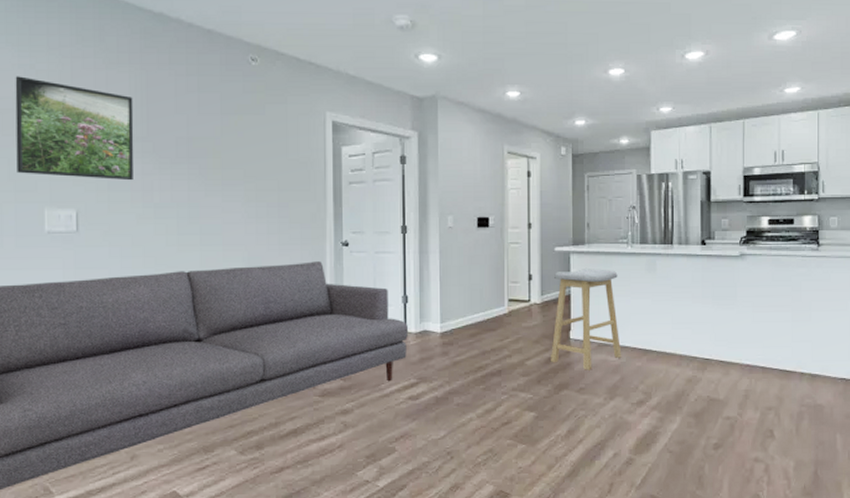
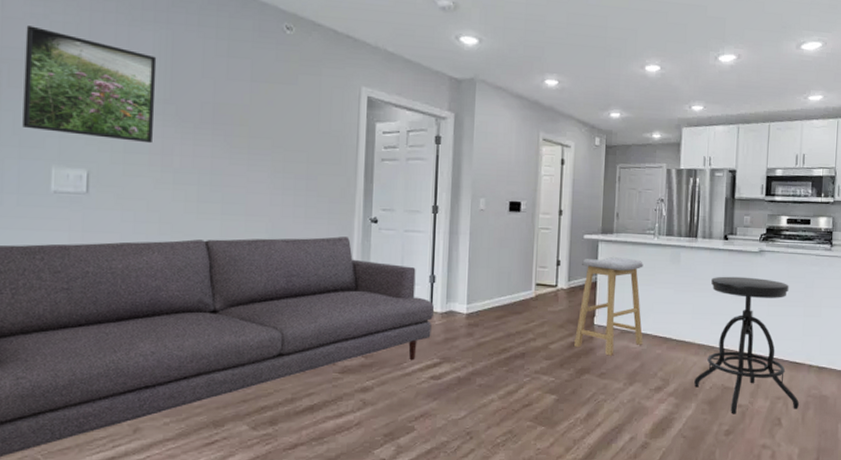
stool: none [677,282,792,427] -> present [693,276,799,414]

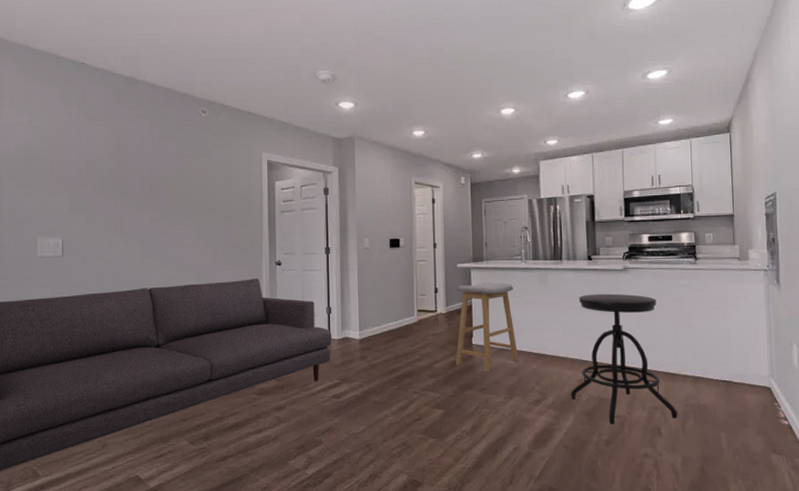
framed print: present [22,25,157,144] -> none [17,131,108,214]

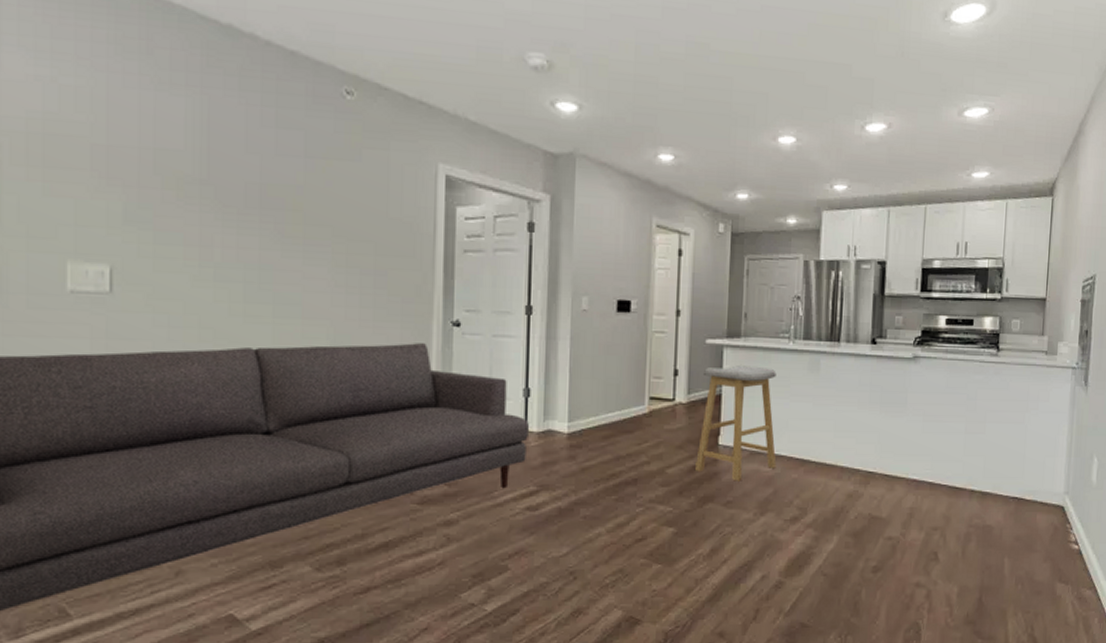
stool: present [570,293,677,425] -> none [835,387,959,548]

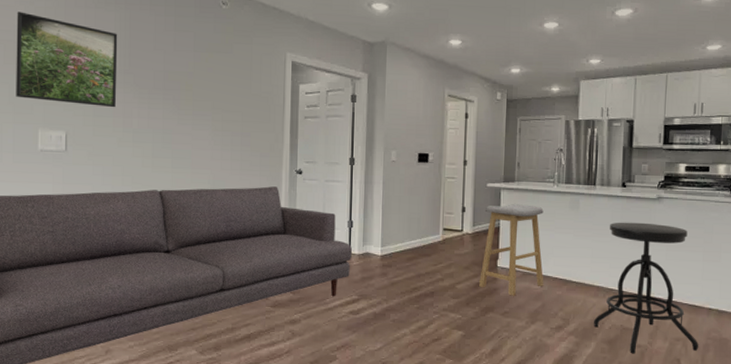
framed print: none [29,90,190,233] -> present [16,12,118,108]
stool: none [835,387,959,548] -> present [593,222,698,354]

